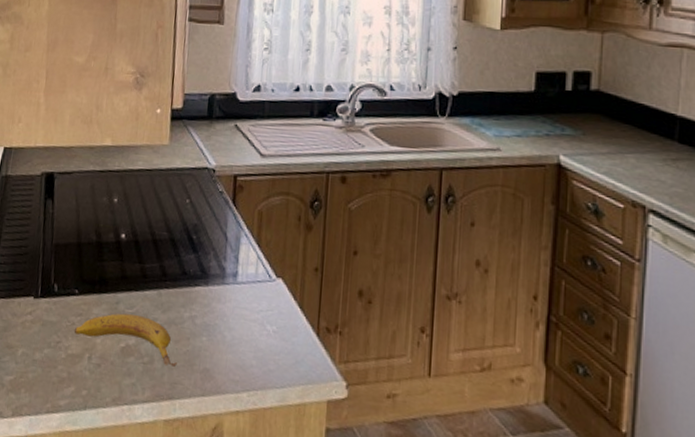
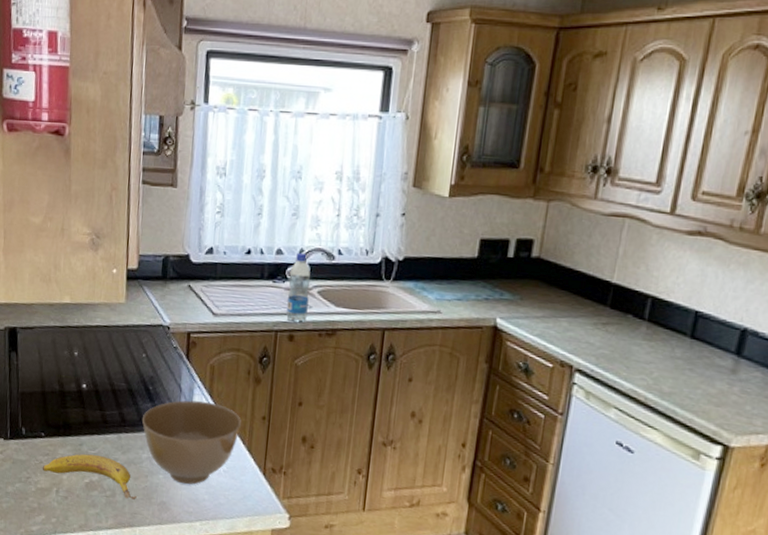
bowl: none [184,250,292,348] -> present [141,400,241,485]
bottle: none [338,89,363,165] -> present [286,252,311,324]

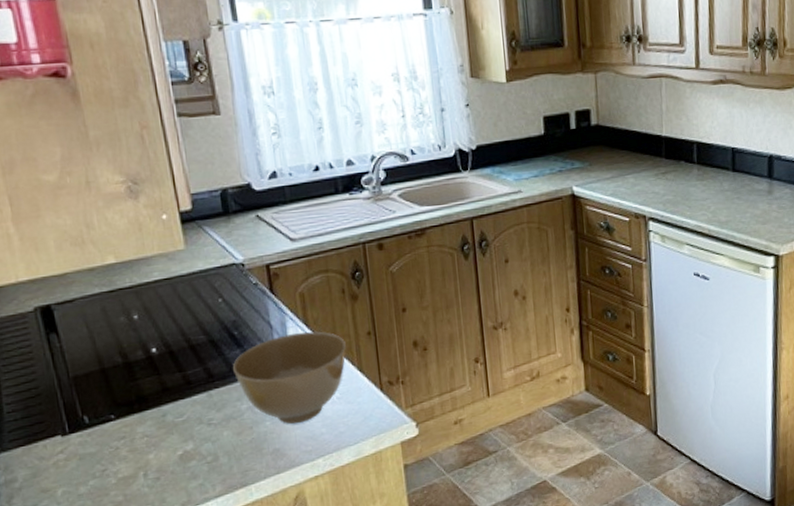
fruit: present [42,453,137,500] -> none [119,420,244,458]
bottle: present [286,252,311,324] -> none [365,159,393,232]

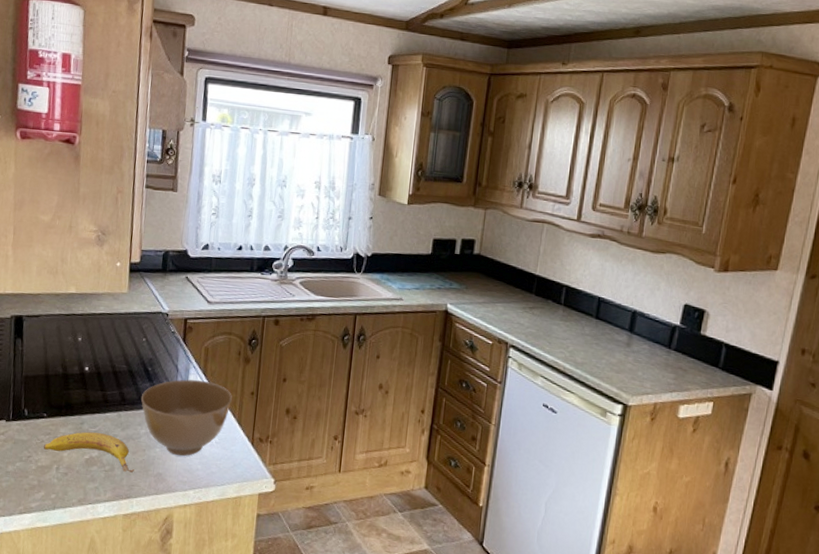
fruit: none [119,420,244,458] -> present [43,431,134,473]

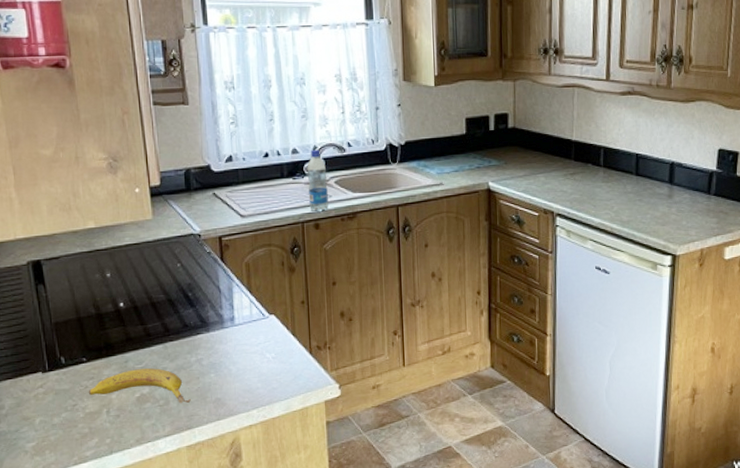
bowl: present [140,379,232,456] -> none [185,297,282,378]
bottle: none [272,249,294,310] -> present [307,149,329,213]

